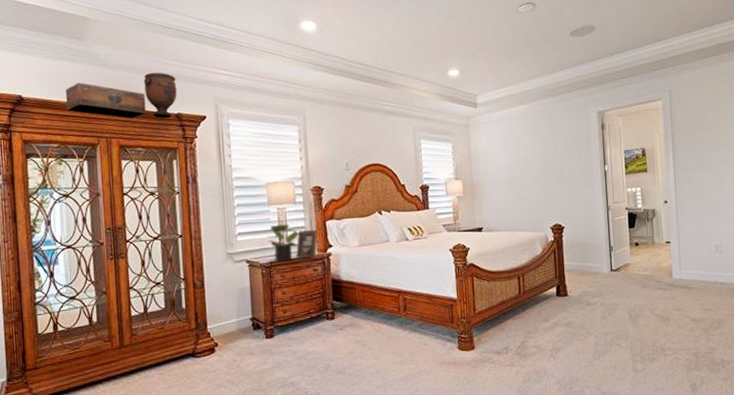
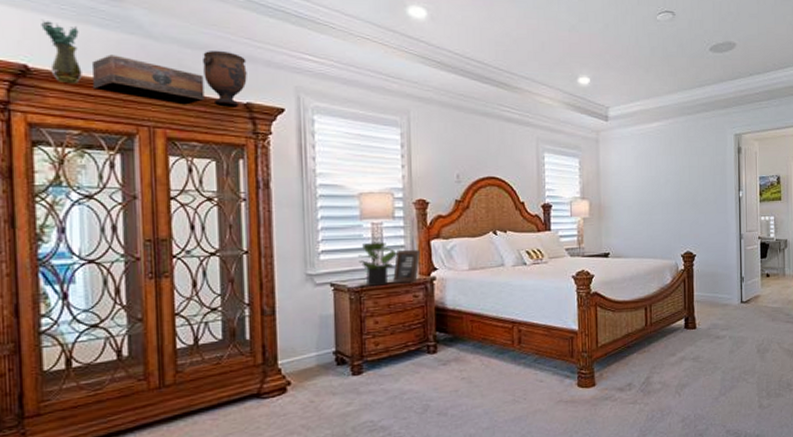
vase: none [30,59,59,108] -> present [41,19,82,84]

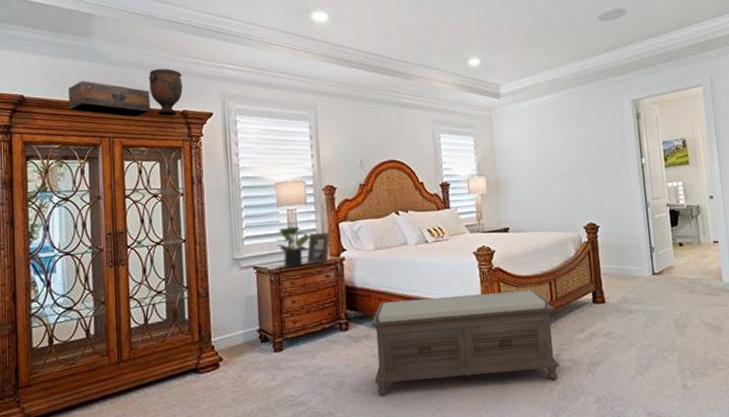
vase: present [41,19,82,84] -> none [33,58,61,108]
bench: none [461,314,650,419] -> present [370,289,560,396]

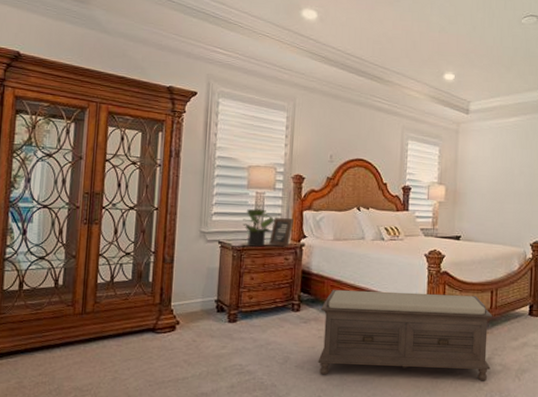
decorative box: present [67,80,151,117] -> none [61,45,140,86]
decorative urn: present [148,68,183,116] -> none [140,43,173,90]

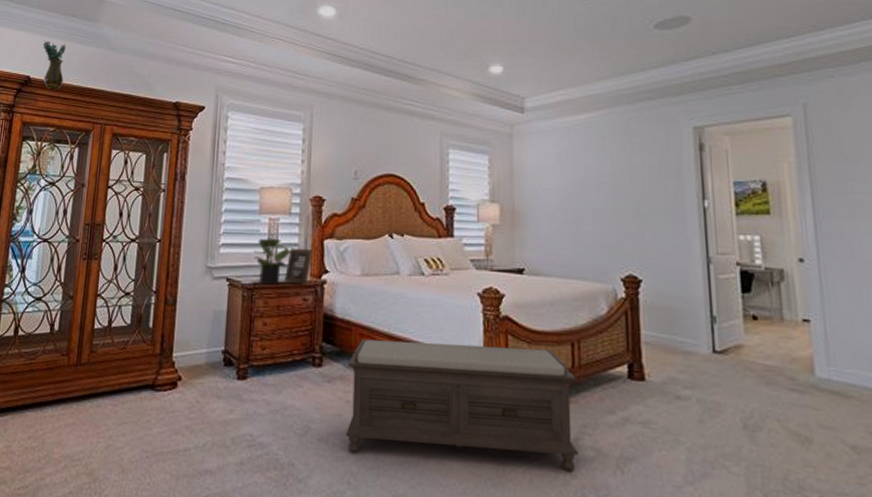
vase: none [32,17,57,67] -> present [43,40,66,90]

